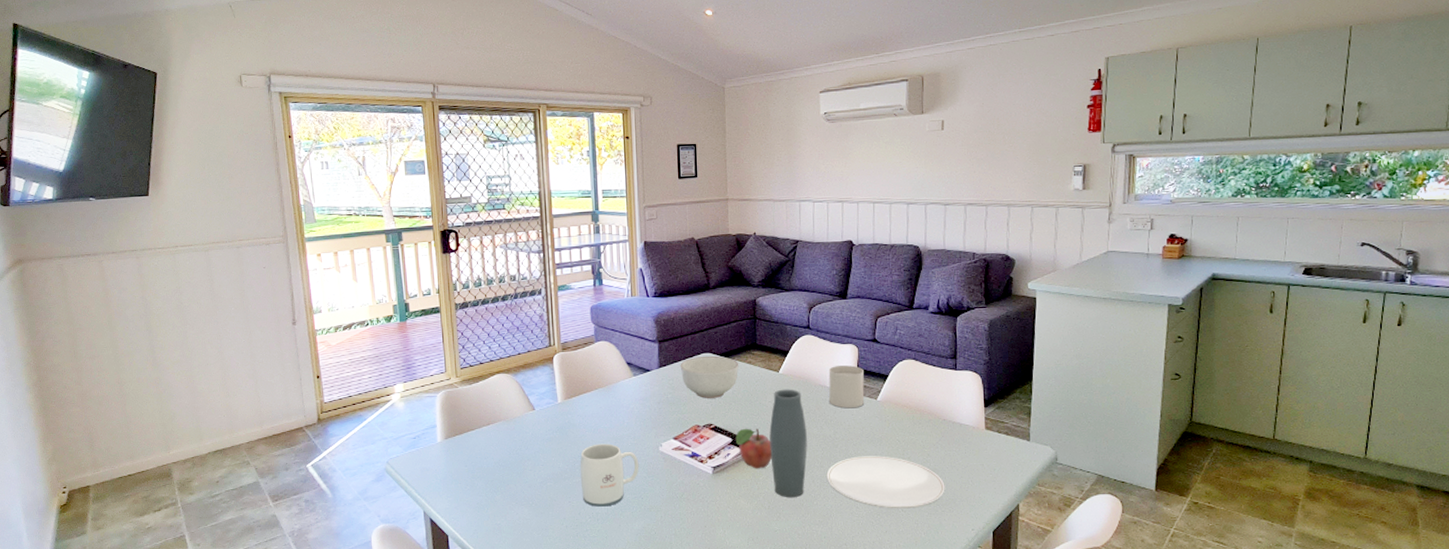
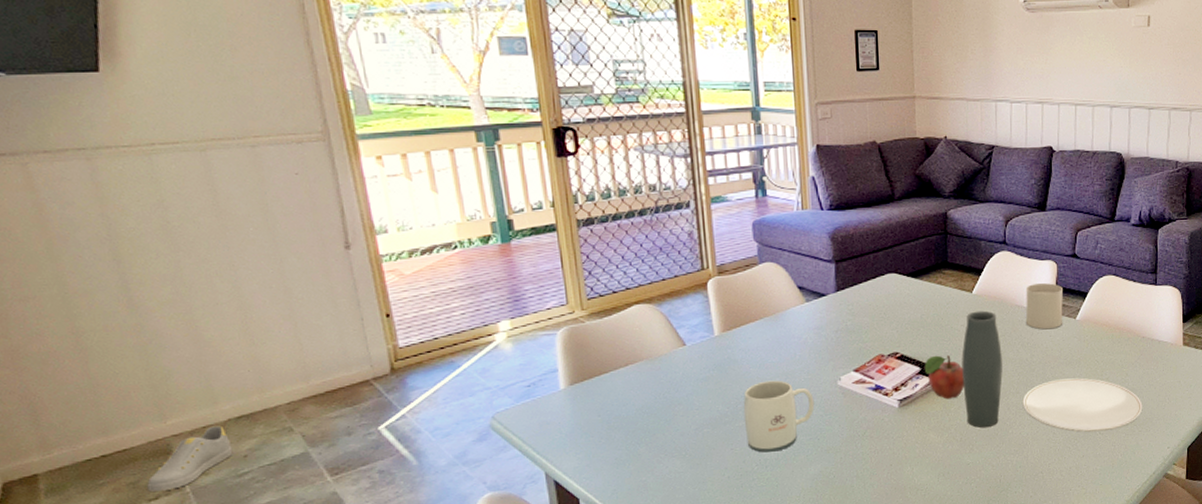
shoe: none [154,457,210,504] -> present [147,425,233,492]
bowl: present [680,355,739,398] -> none [861,276,928,324]

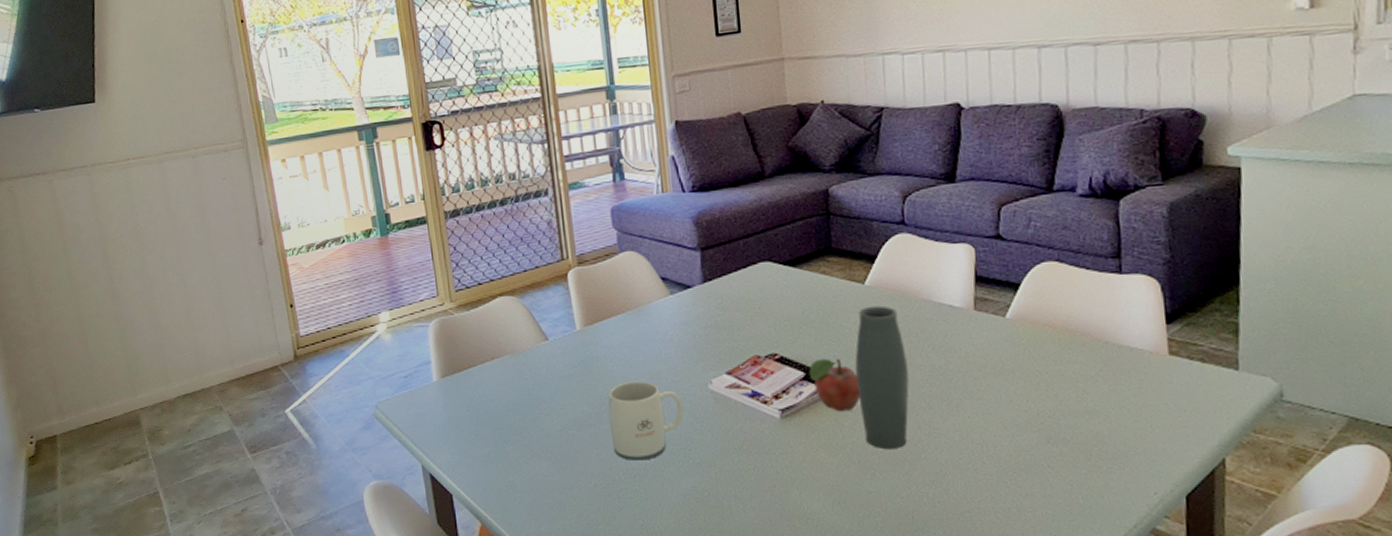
shoe: present [147,425,233,492] -> none [124,402,181,456]
plate: present [1022,377,1143,433] -> none [937,392,1112,465]
mug: present [1025,283,1063,330] -> none [934,272,988,330]

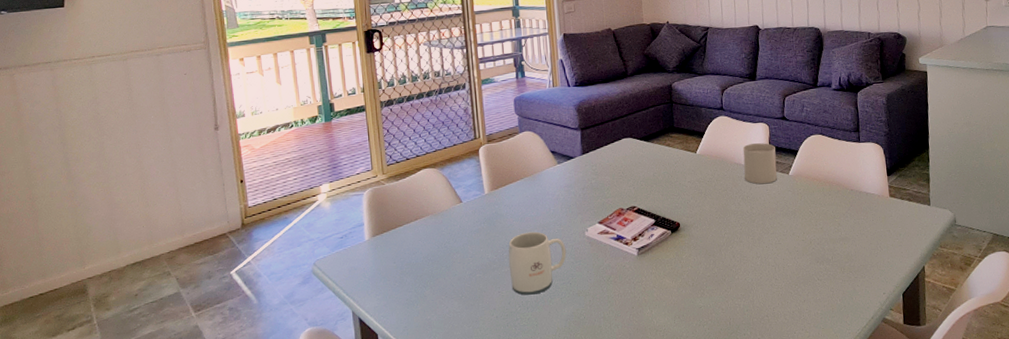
fruit: present [808,358,860,412] -> none [658,208,693,248]
vase: present [855,305,909,448] -> none [690,168,727,274]
mug: none [934,272,988,330] -> present [742,143,778,185]

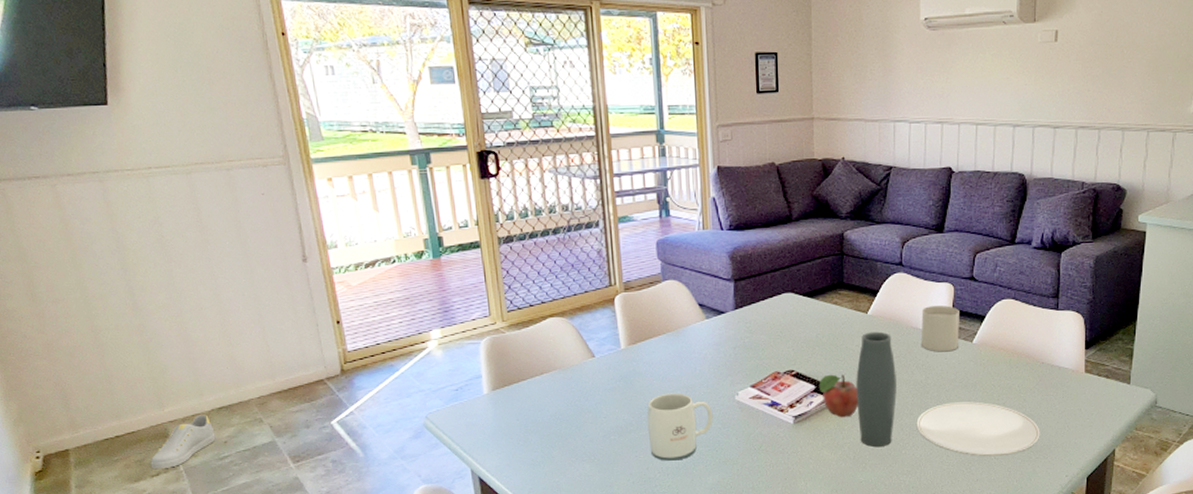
shoe: none [68,270,128,323] -> present [150,414,216,469]
fruit: none [658,208,693,248] -> present [818,374,858,418]
vase: none [690,168,727,274] -> present [856,331,897,447]
plate: none [745,227,857,279] -> present [916,401,1040,457]

